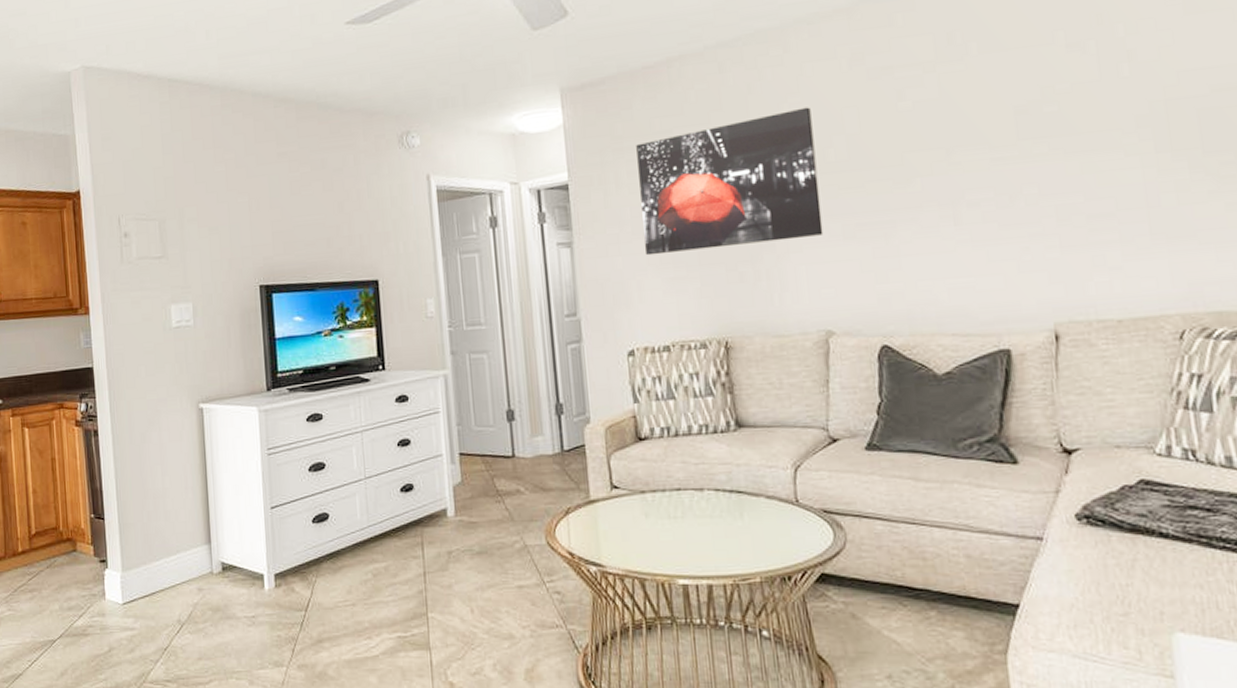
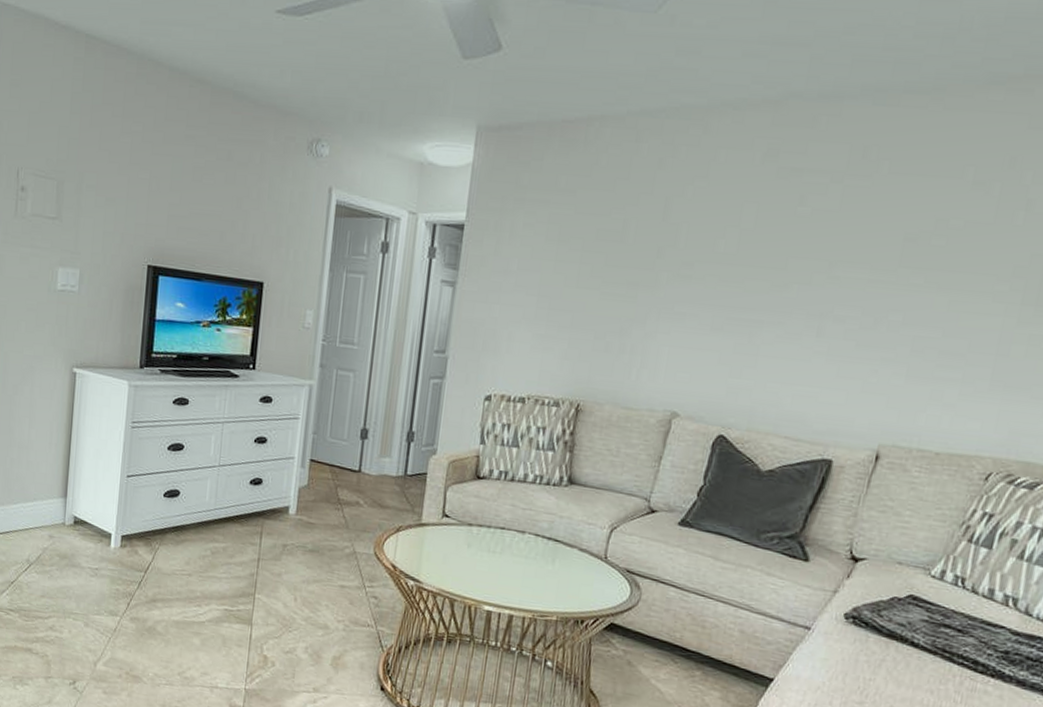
wall art: present [636,107,824,256] -> none [523,193,714,322]

